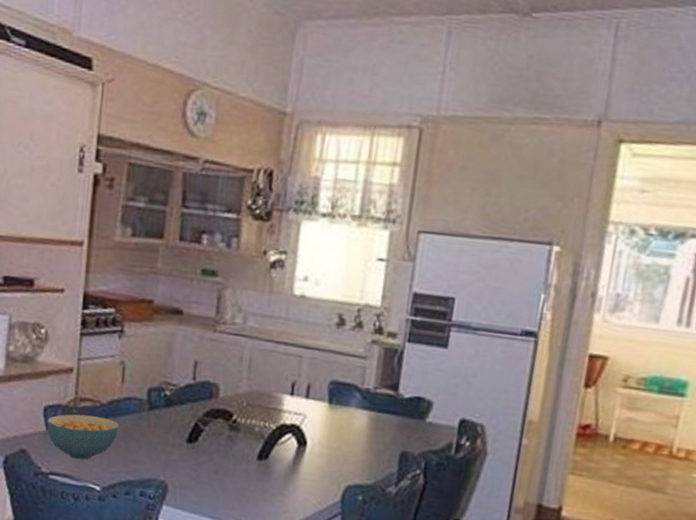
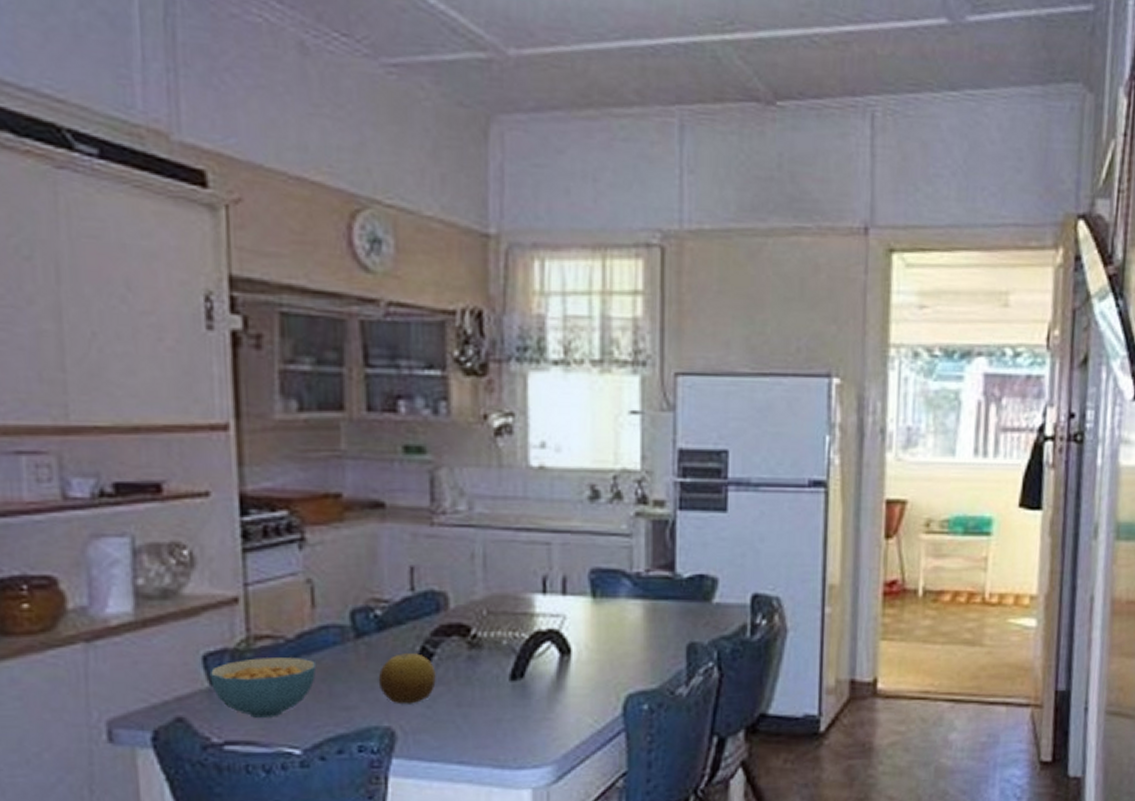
fruit: none [160,426,203,466] -> present [378,653,436,704]

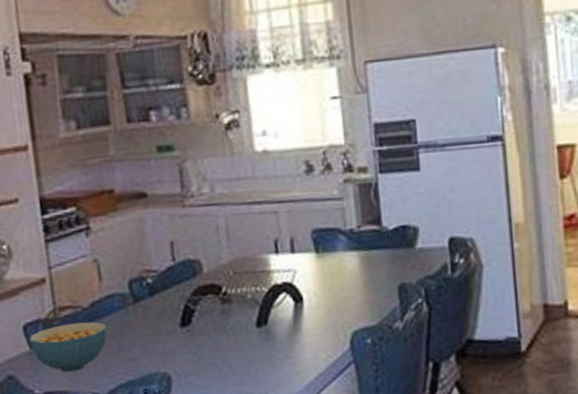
fruit: present [378,653,436,704] -> none [154,311,199,353]

